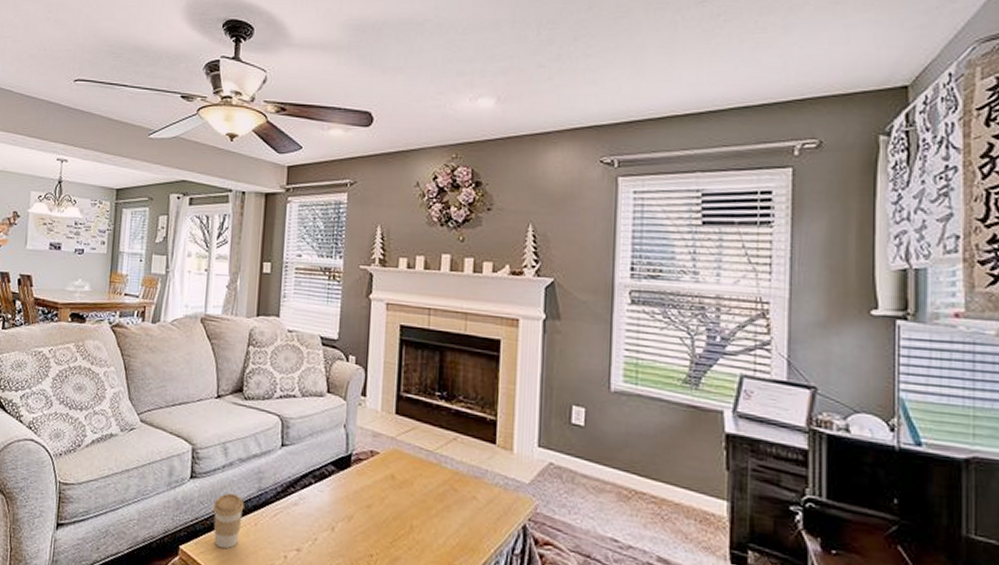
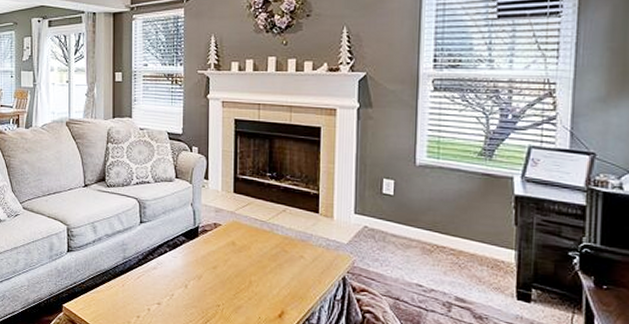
coffee cup: present [213,493,245,549] -> none [88,262,113,305]

